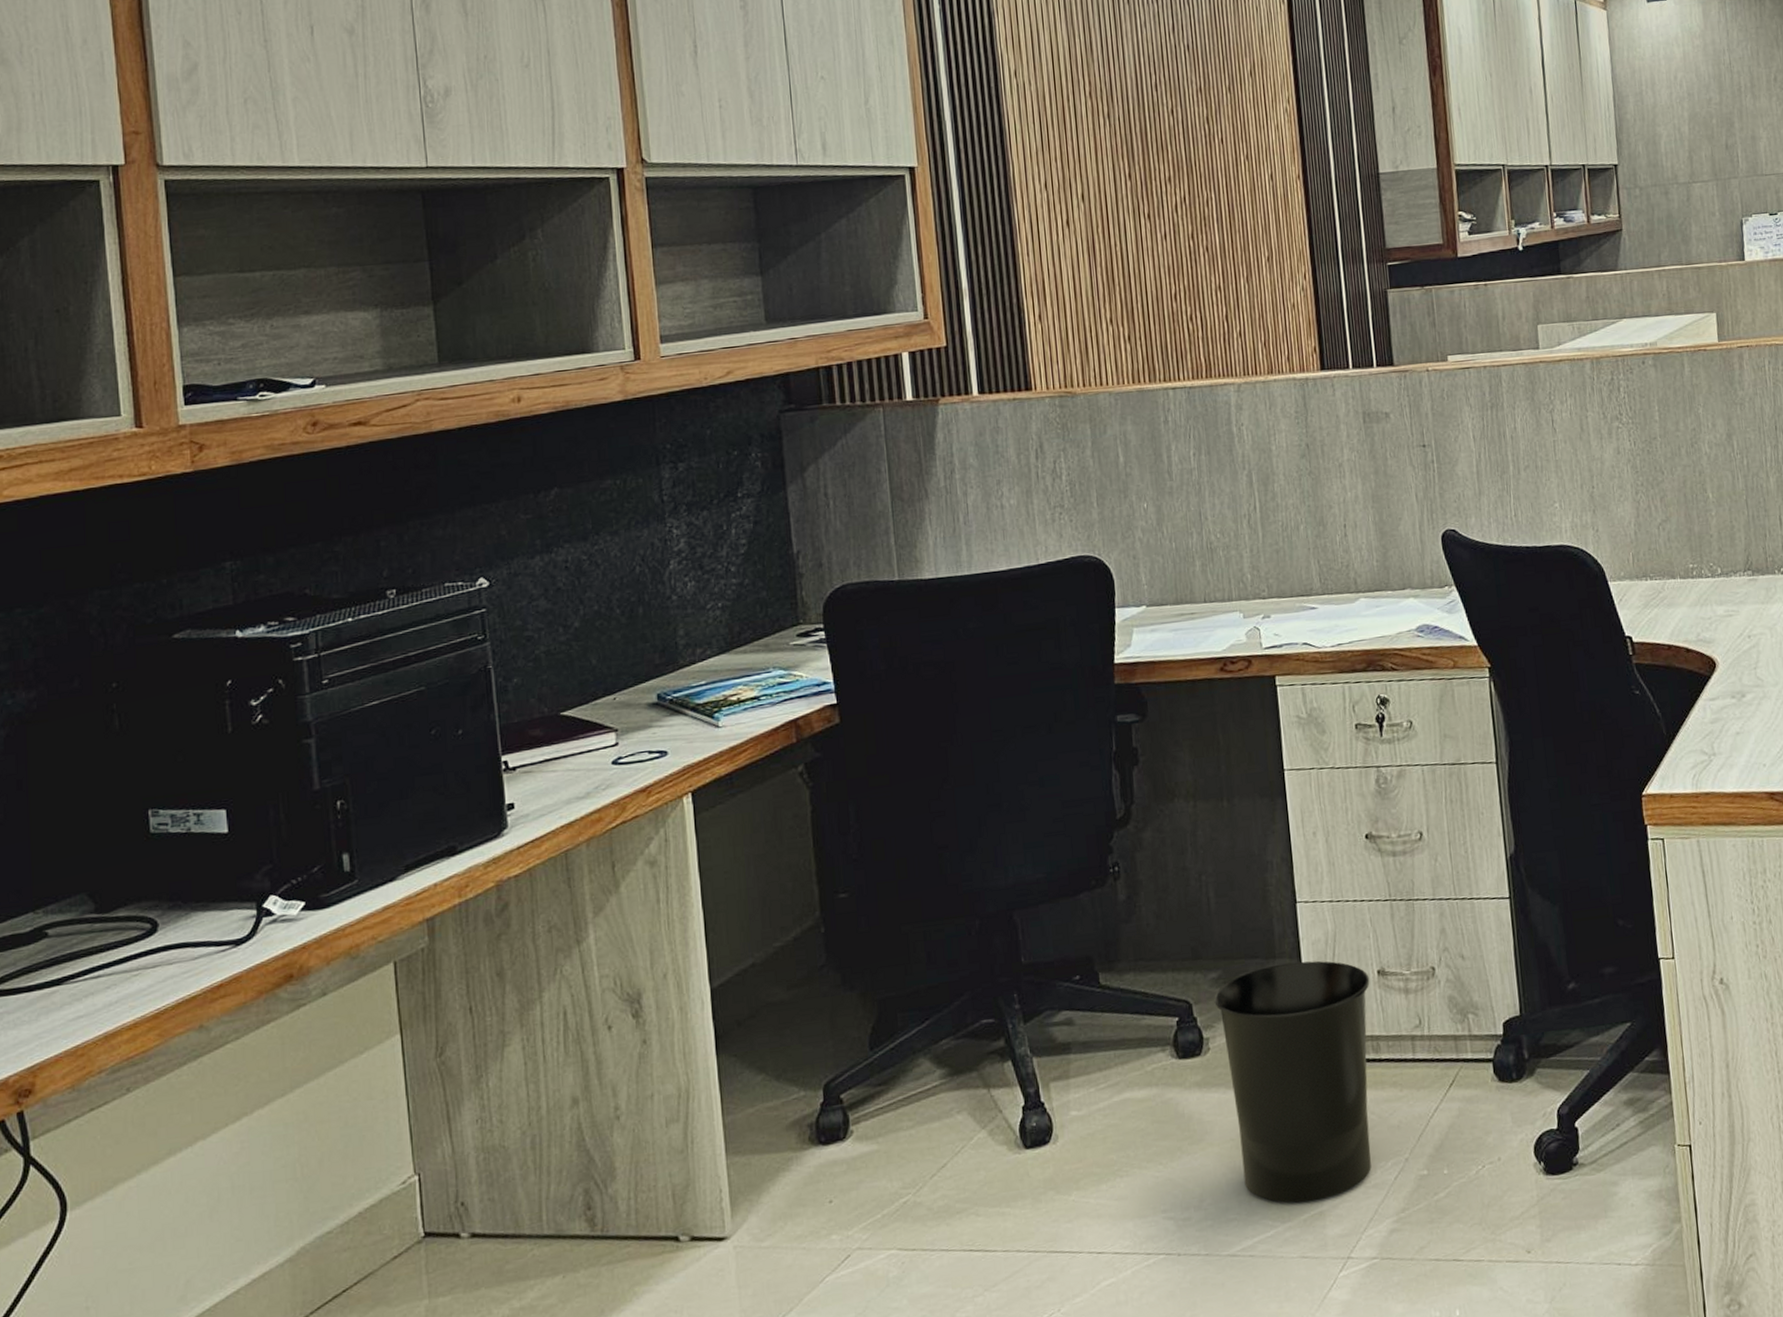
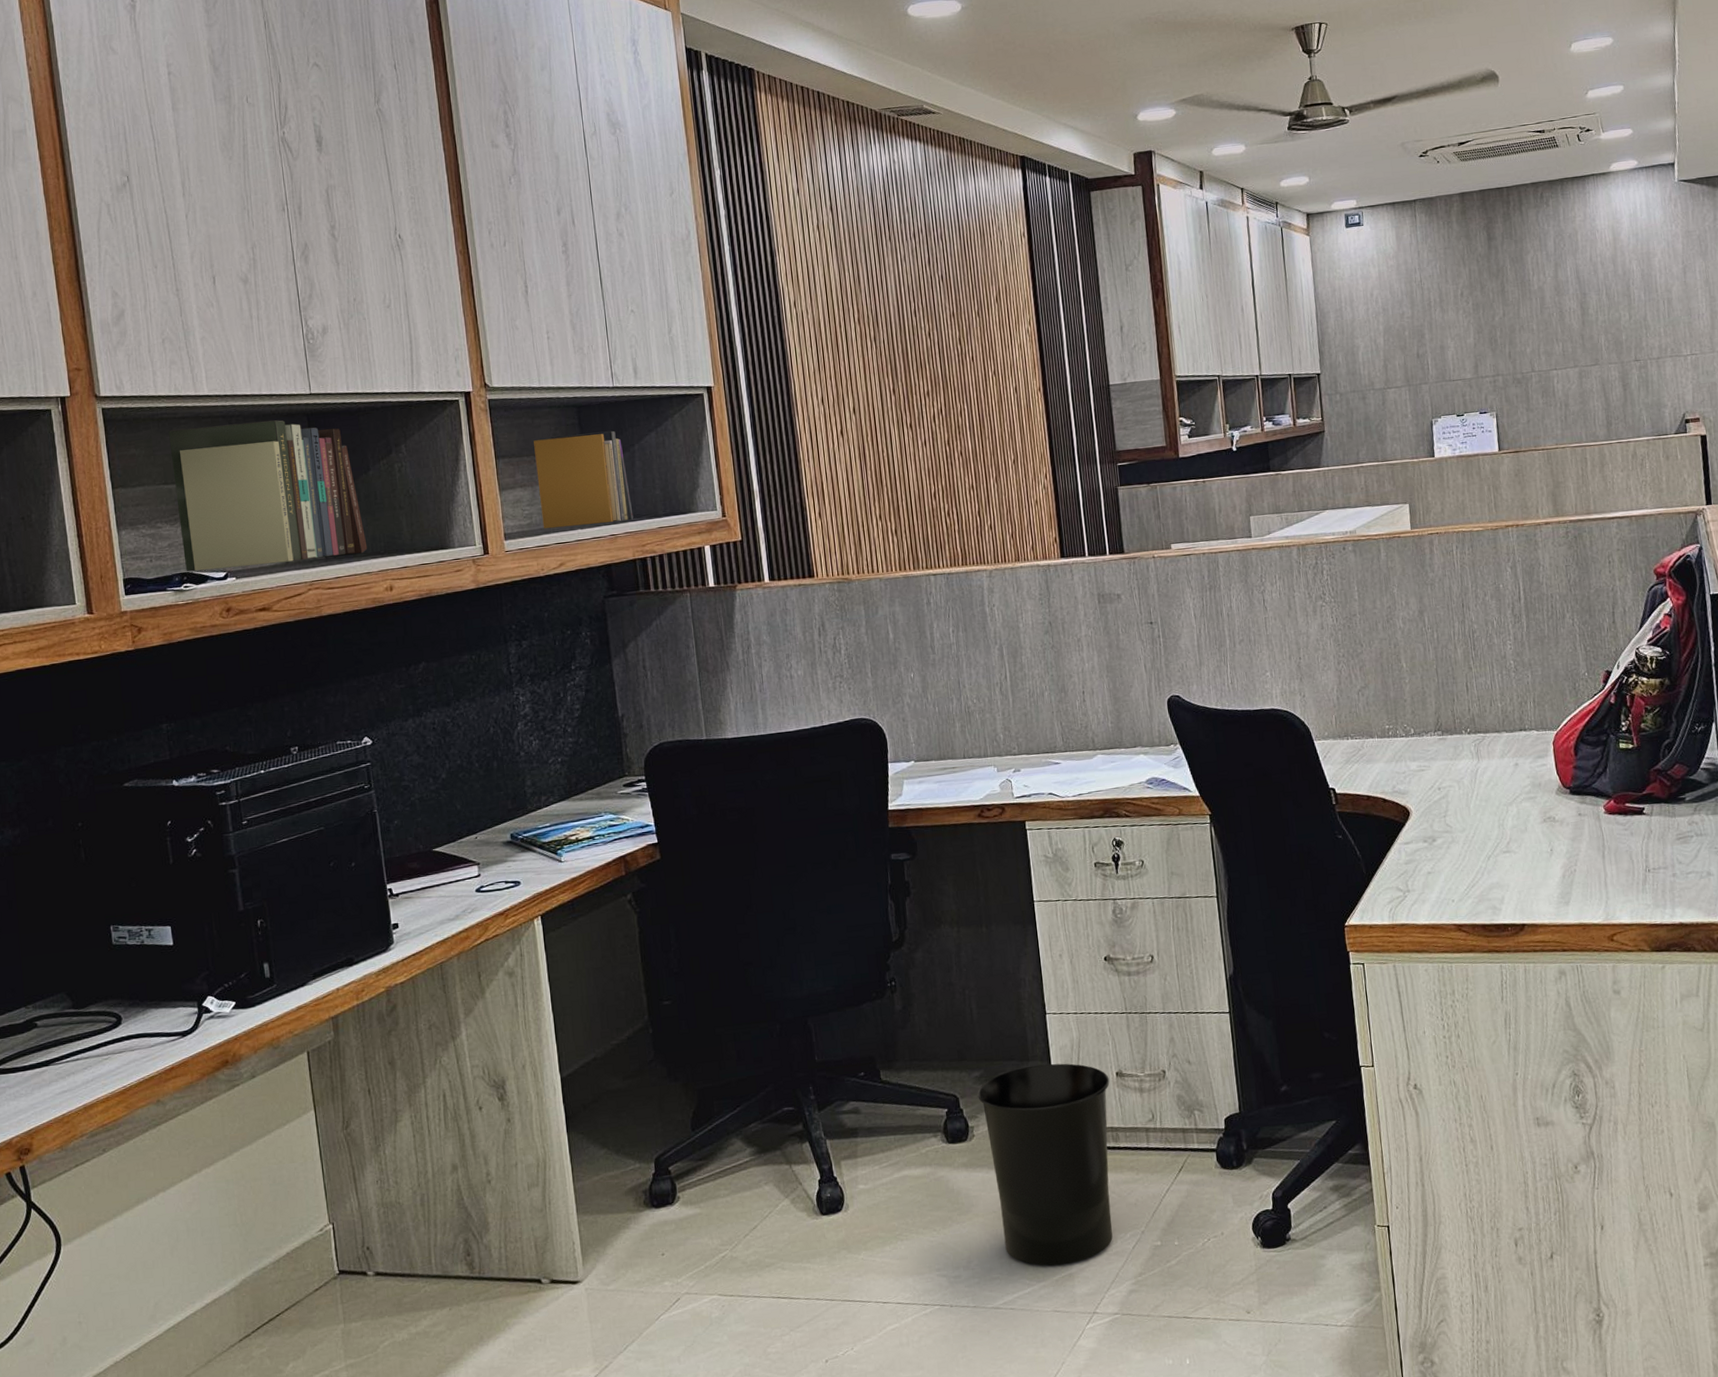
books: none [247,197,492,378] -> present [168,420,368,572]
books: none [699,216,818,331] -> present [534,430,634,529]

